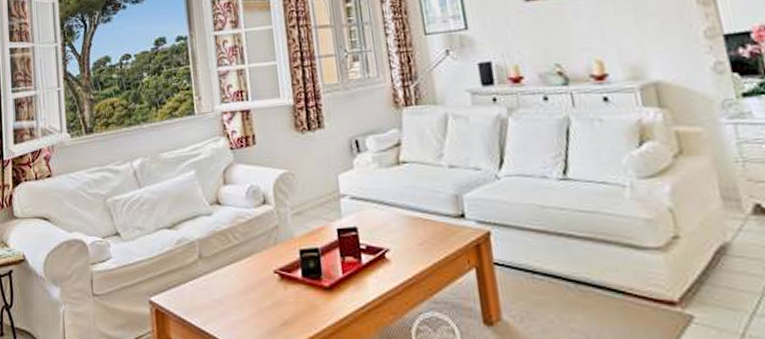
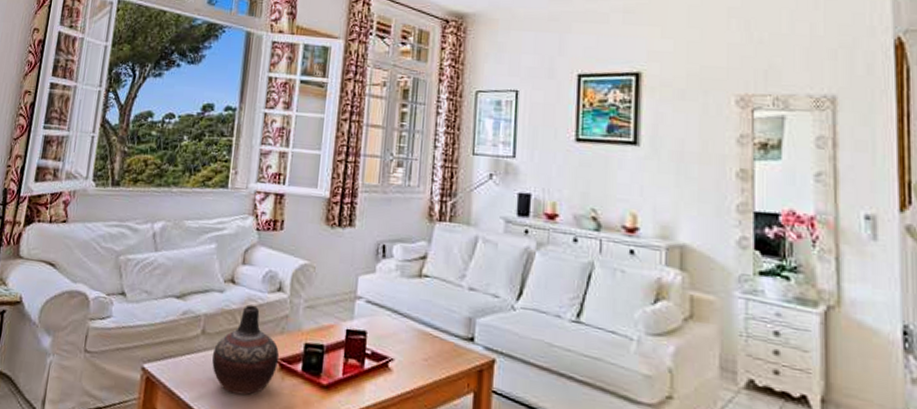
vase: none [213,222,278,311] -> present [212,304,280,395]

